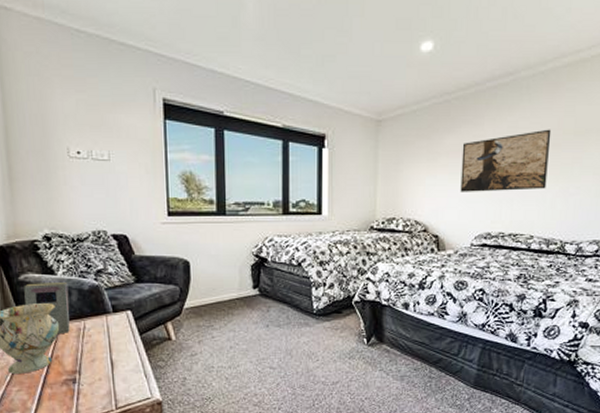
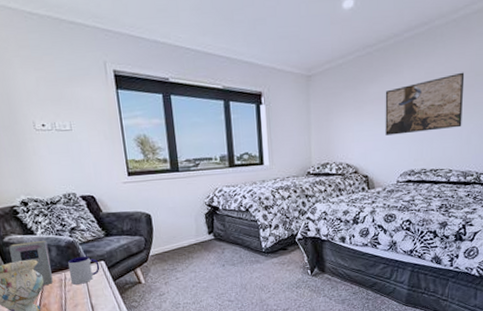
mug: none [90,303,126,336] -> present [68,256,100,285]

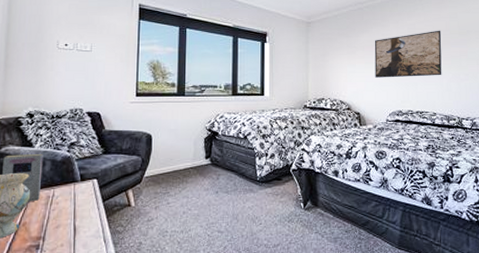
mug: present [68,256,100,285] -> none [58,172,92,203]

